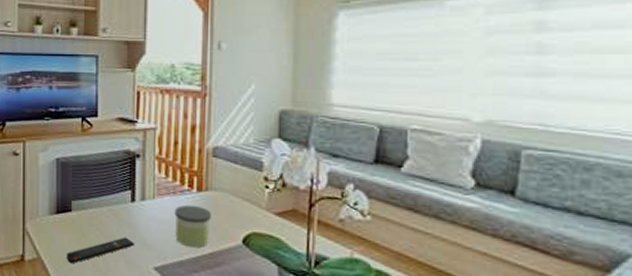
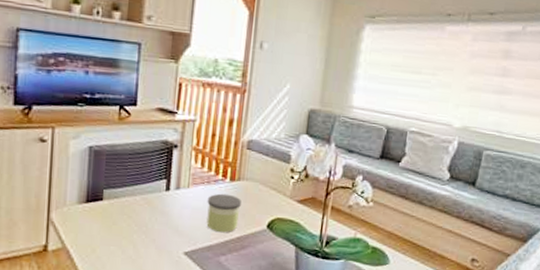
remote control: present [66,237,134,264] -> none [94,224,166,252]

